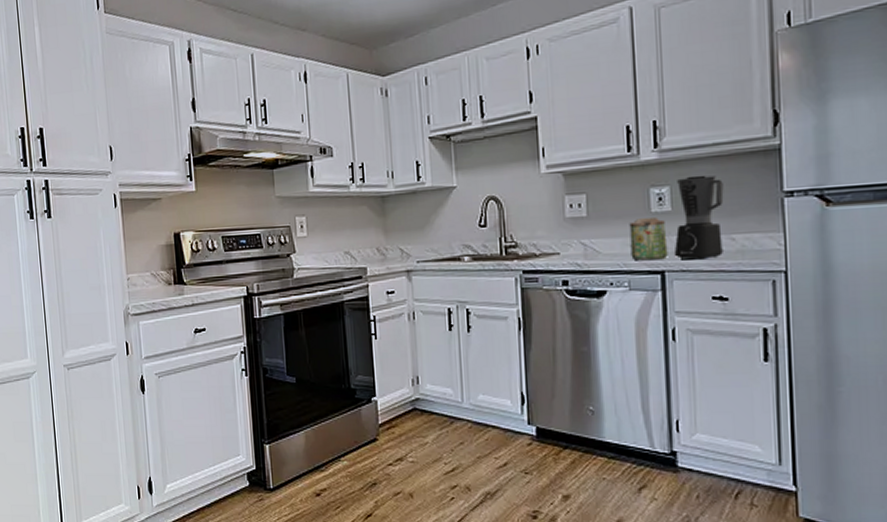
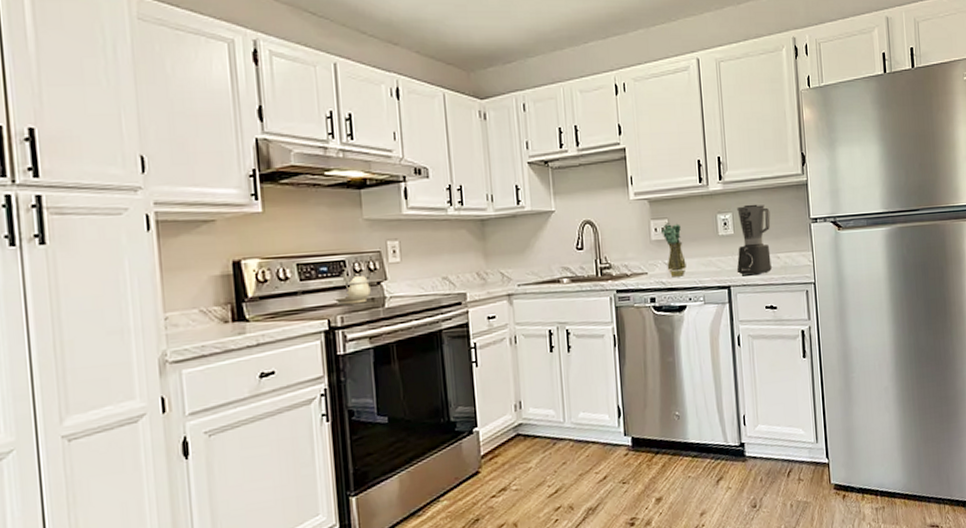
kettle: none [251,238,282,275] -> present [333,265,371,306]
vase: none [576,197,608,259] -> present [660,222,687,277]
canister: present [629,218,668,261] -> none [702,240,733,278]

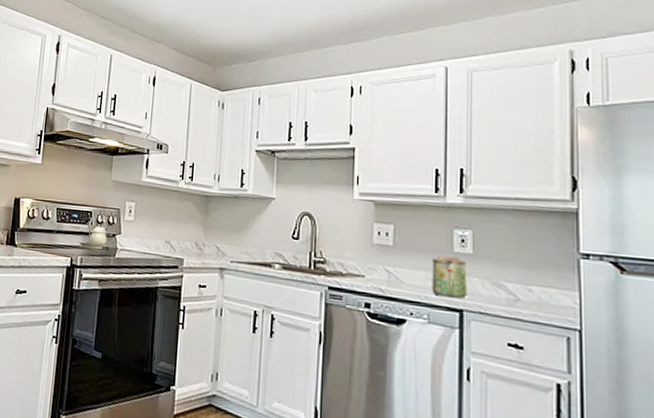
vase: present [660,222,687,277] -> none [384,227,411,288]
canister: none [702,240,733,278] -> present [432,256,468,299]
blender: present [736,204,772,276] -> none [473,224,523,307]

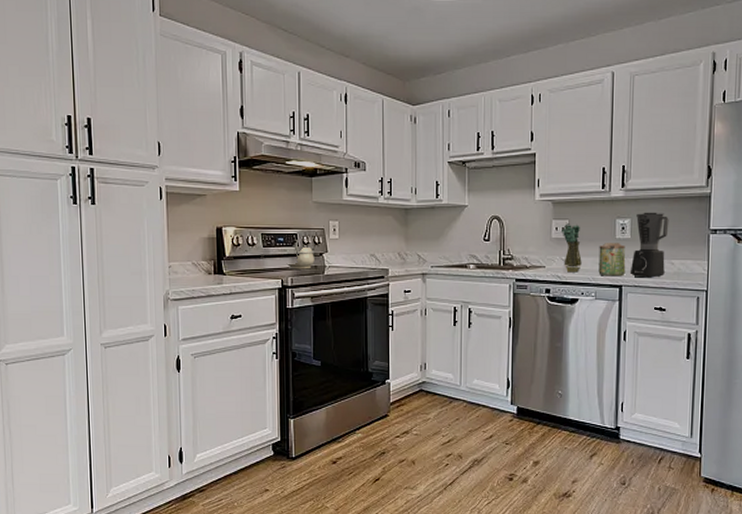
vase: none [384,227,411,288] -> present [560,222,582,273]
blender: none [473,224,523,307] -> present [629,212,669,279]

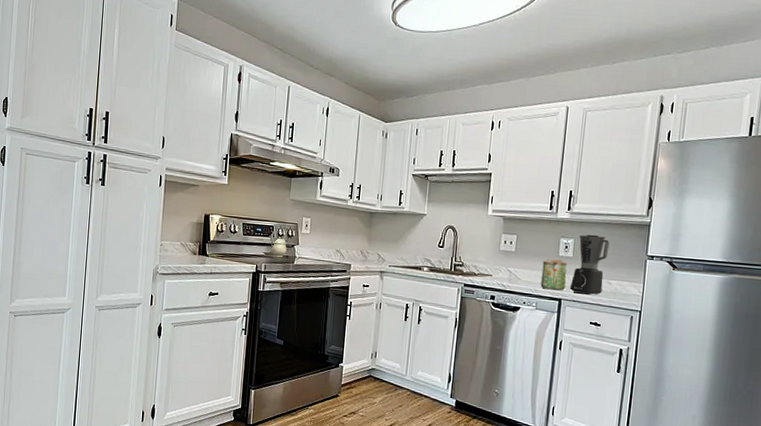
vase: present [560,222,582,273] -> none [508,237,527,284]

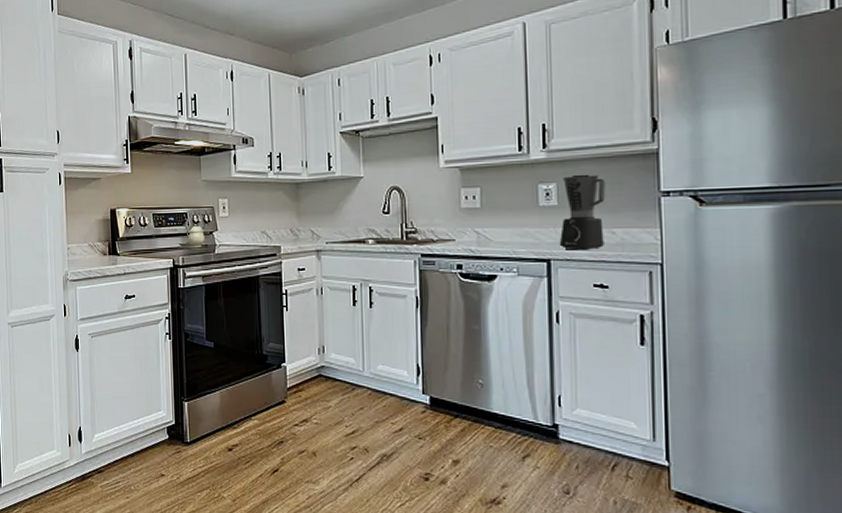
canister: present [540,259,567,291] -> none [519,211,554,249]

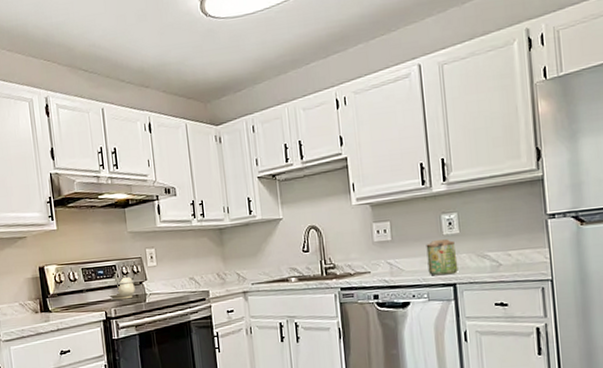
canister: none [519,211,554,249] -> present [426,239,458,276]
blender: present [559,174,606,252] -> none [462,202,502,274]

